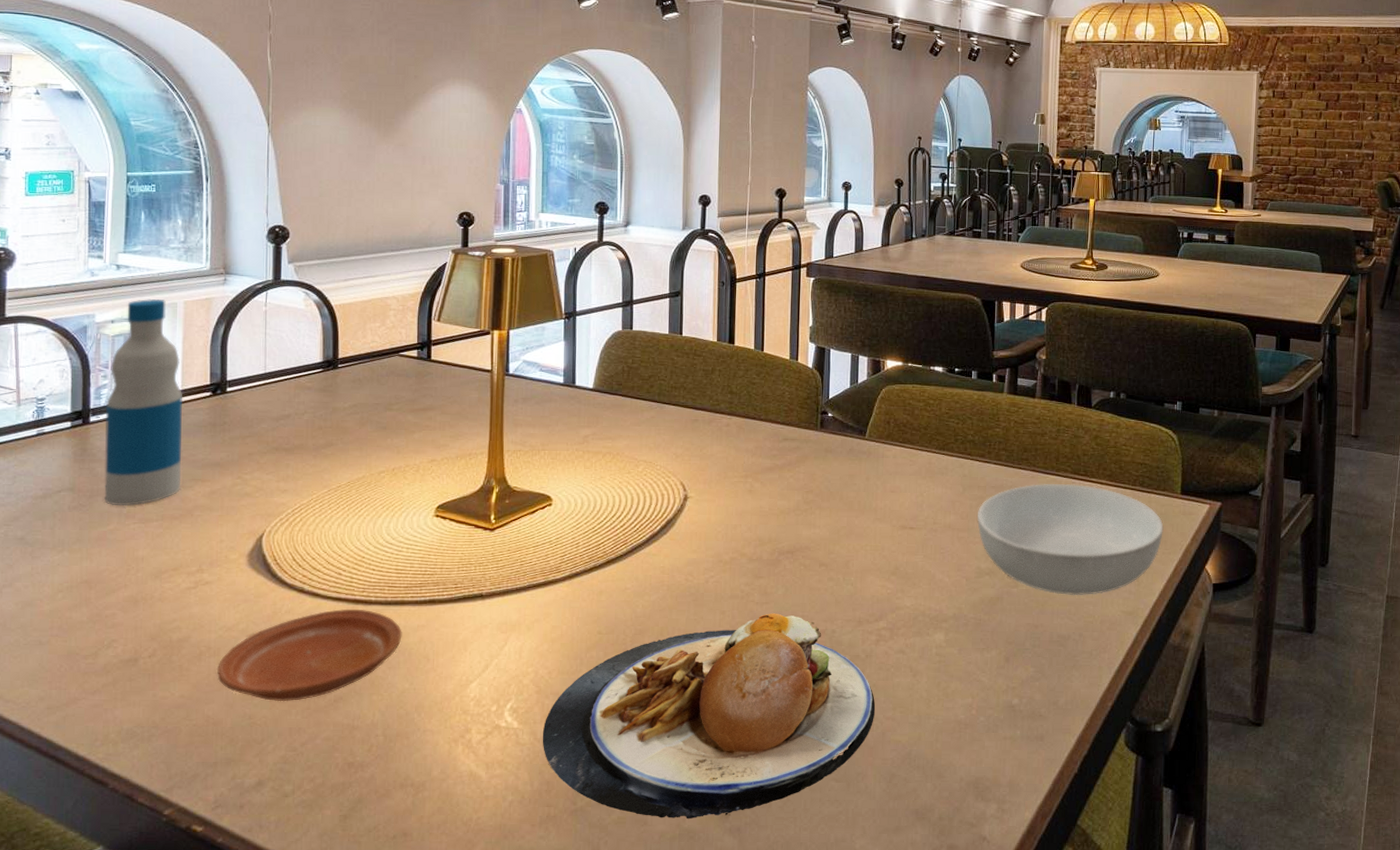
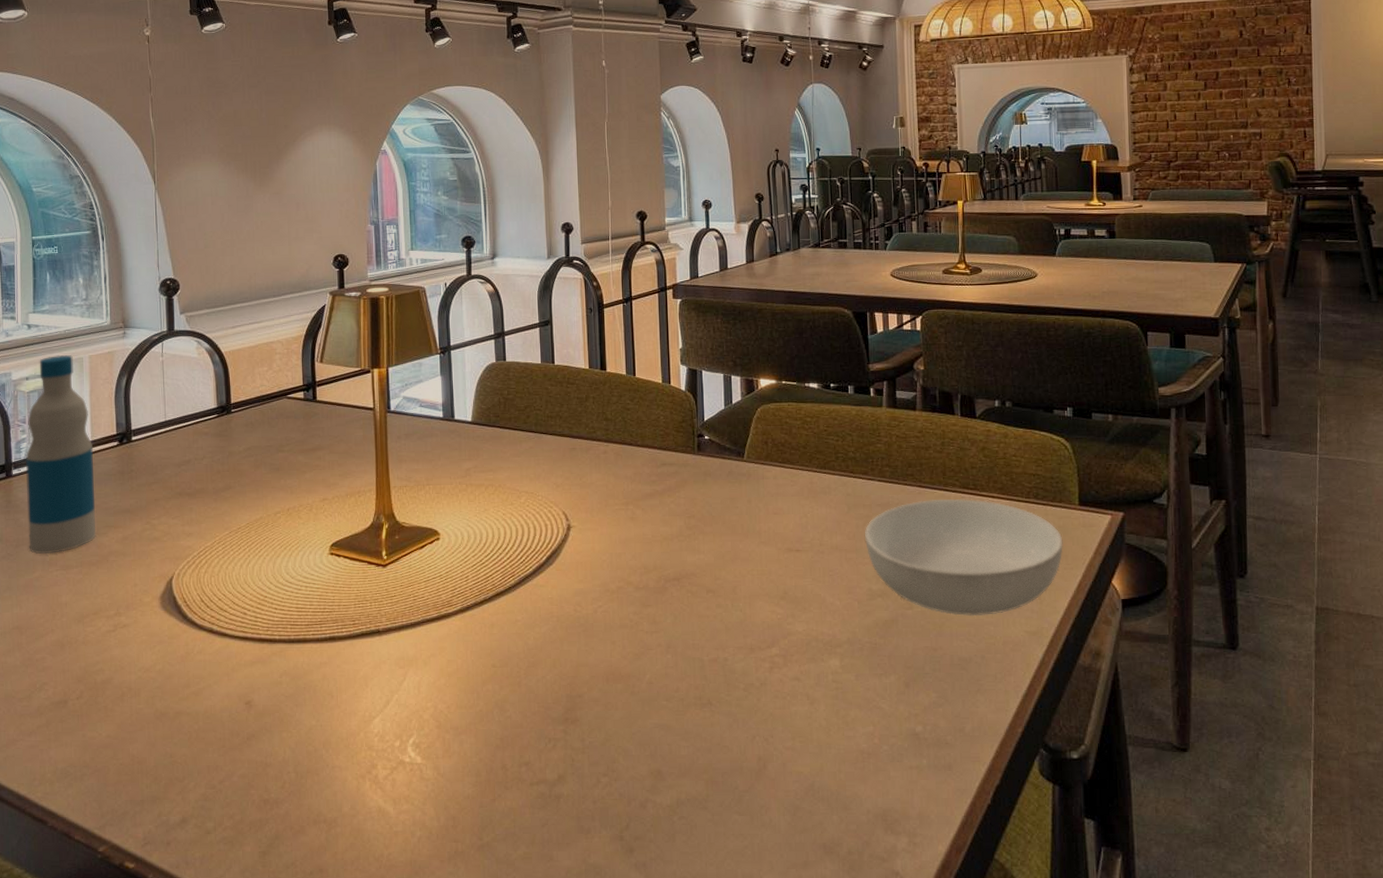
plate: present [216,608,402,702] -> none [138,647,307,741]
plate: present [542,613,875,819] -> none [445,642,774,855]

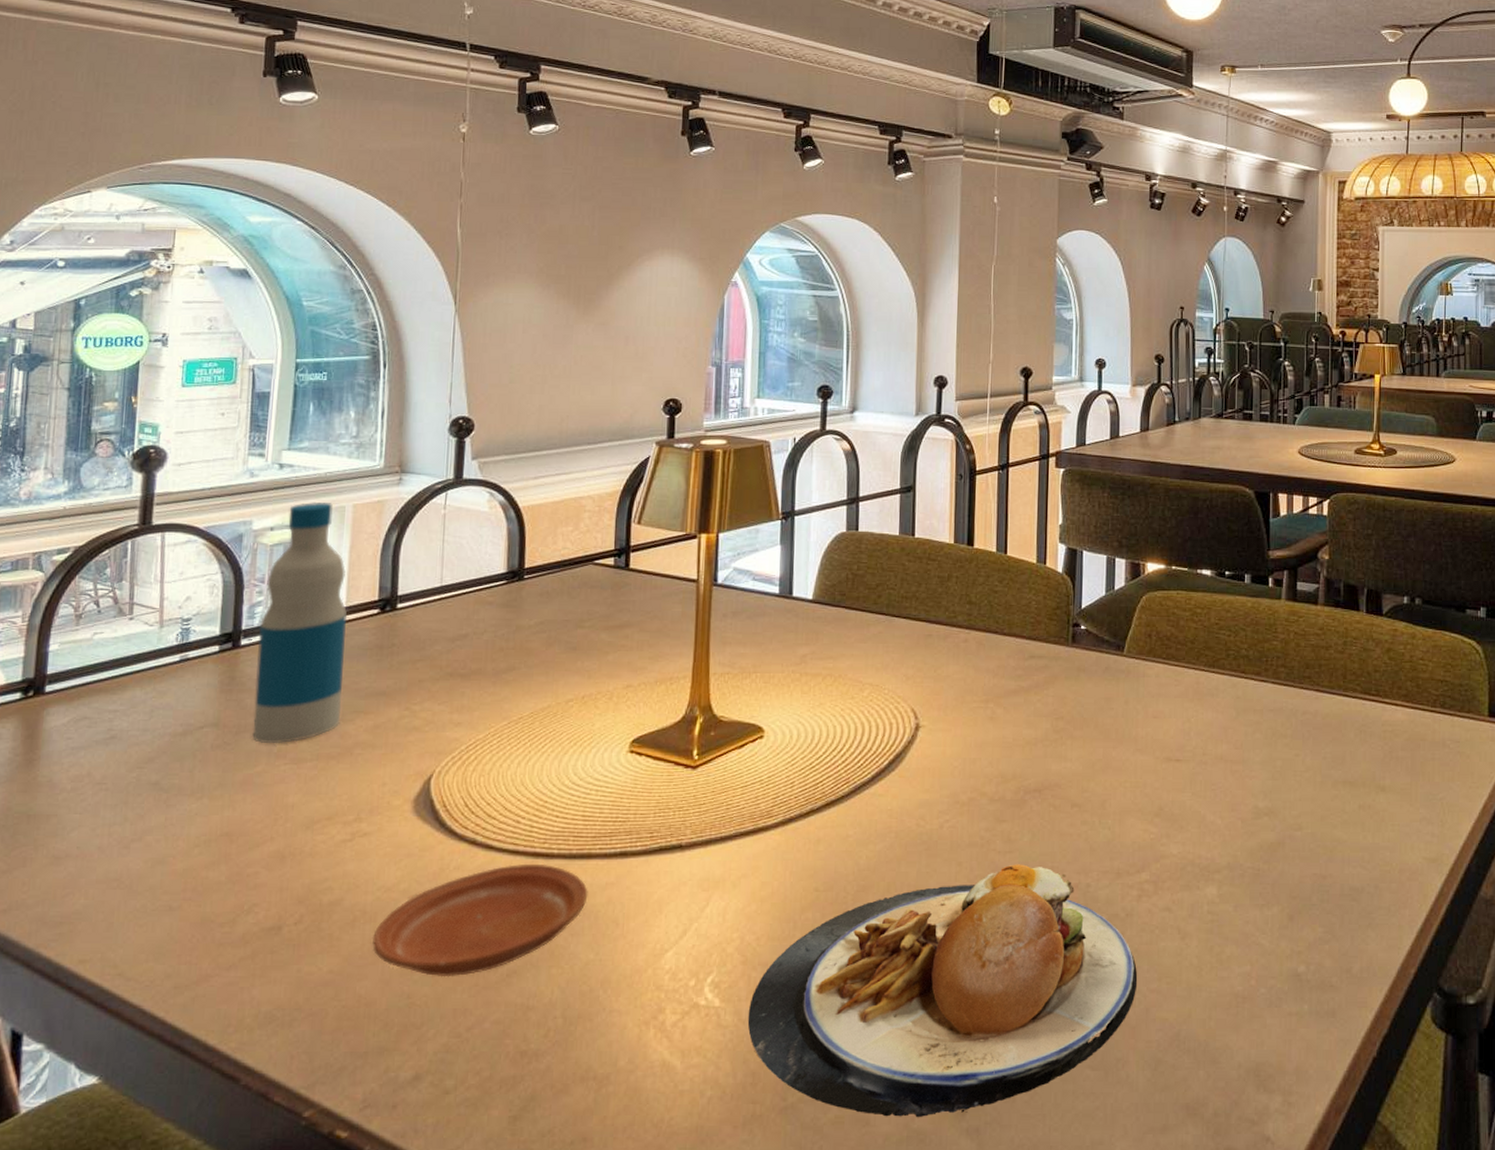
plate: none [138,647,307,741] -> present [372,863,588,977]
plate: none [445,642,774,855] -> present [747,864,1137,1118]
serving bowl: present [864,498,1063,617] -> none [1253,705,1469,840]

